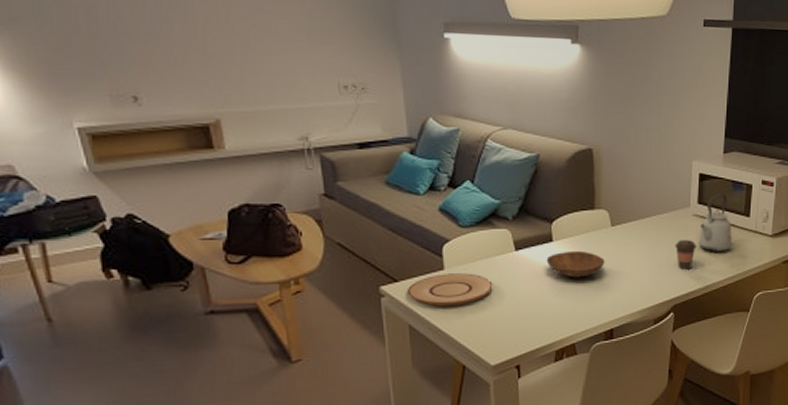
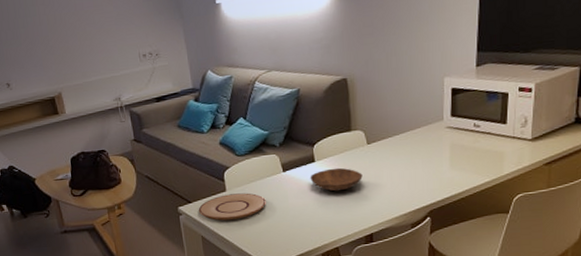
coffee cup: present [675,240,696,271] -> none [429,150,451,179]
kettle: present [698,193,732,252] -> none [452,104,488,160]

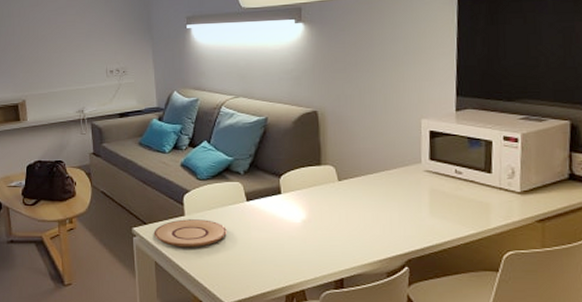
bowl: present [310,167,363,192] -> none [275,202,333,228]

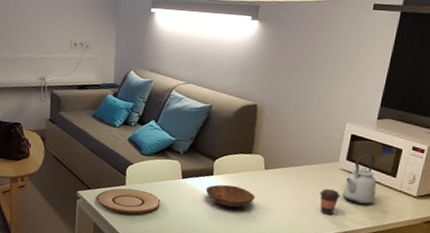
bowl: none [275,202,333,228] -> present [205,184,255,208]
coffee cup: none [407,195,431,226] -> present [320,189,340,216]
kettle: none [432,150,472,208] -> present [342,153,377,205]

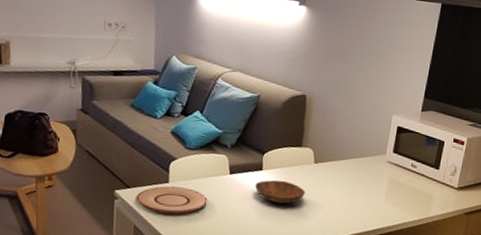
coffee cup: present [320,189,340,216] -> none [368,182,388,210]
kettle: present [342,153,377,205] -> none [389,145,422,198]

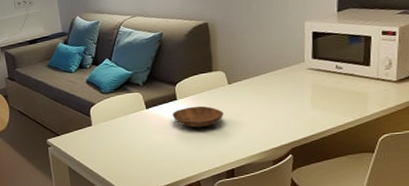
plate: present [135,186,208,215] -> none [65,127,130,153]

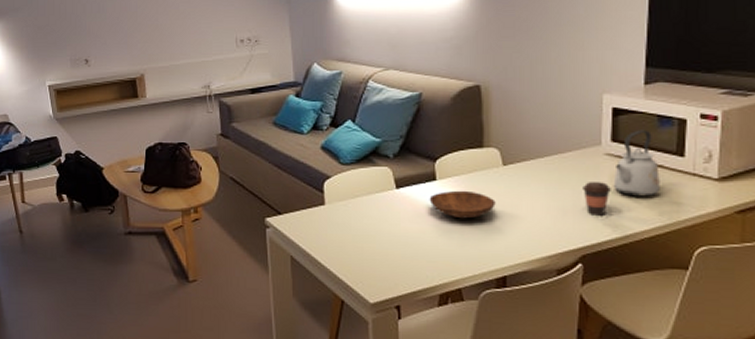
coffee cup: none [291,91,313,118] -> present [583,182,611,217]
kettle: none [314,47,351,101] -> present [613,129,660,197]

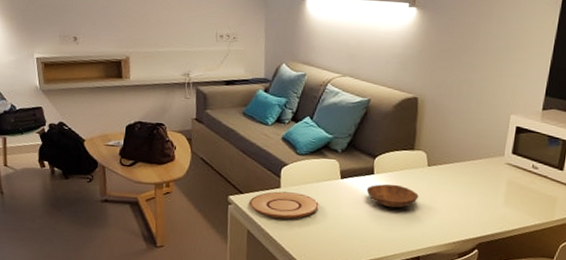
plate: none [289,209,373,241] -> present [248,191,319,220]
coffee cup: present [583,182,611,217] -> none [486,185,507,214]
kettle: present [613,129,660,197] -> none [508,146,544,200]

